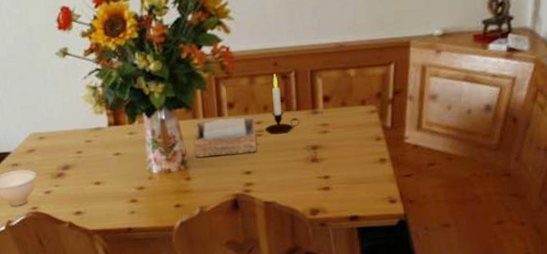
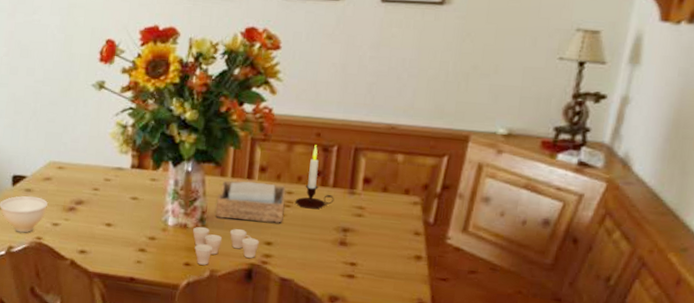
cup: none [176,164,240,204] -> present [192,226,259,265]

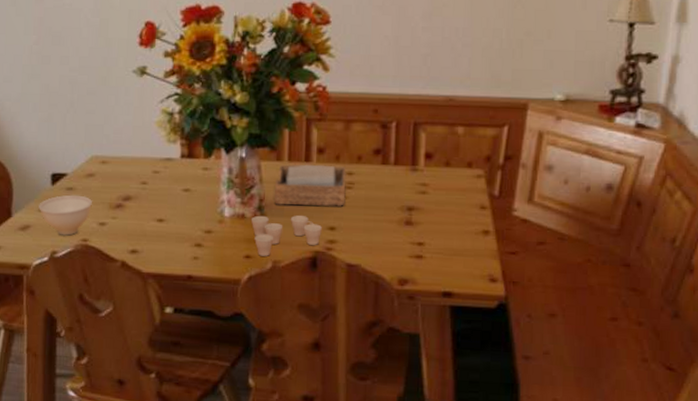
candle: present [295,145,334,209] -> none [356,122,397,189]

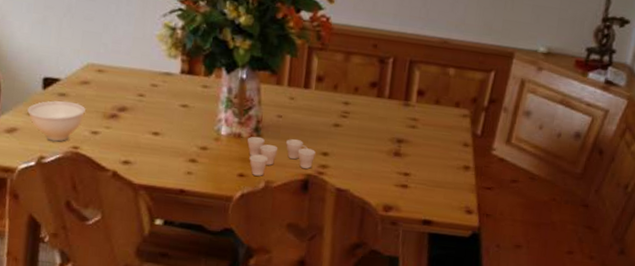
napkin holder: present [274,164,347,207] -> none [271,89,343,134]

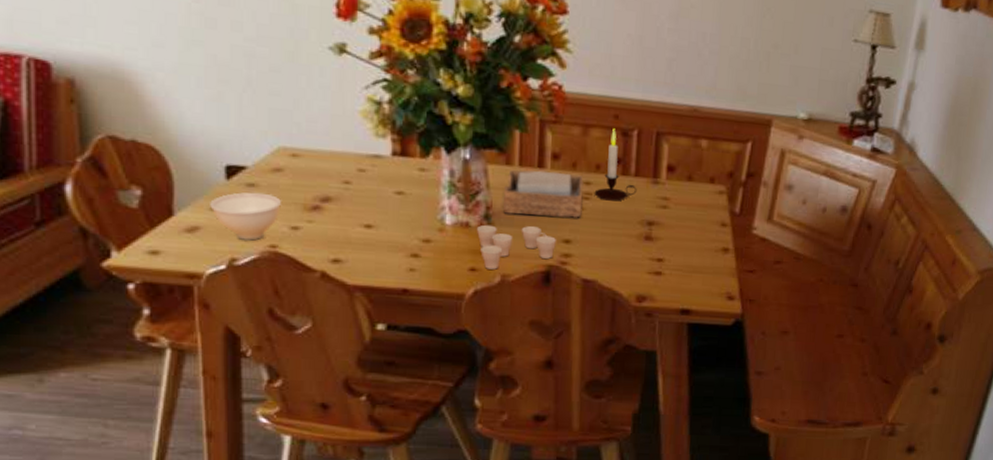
napkin holder: none [271,89,343,134] -> present [503,169,584,218]
candle: none [351,56,390,120] -> present [594,128,637,201]

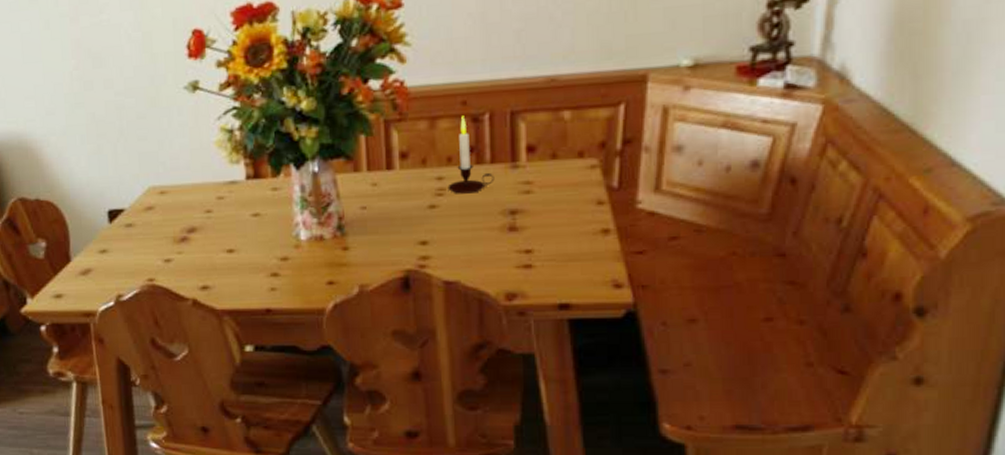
bowl: present [210,192,282,241] -> none [98,231,156,277]
cup: present [476,224,556,270] -> none [330,231,412,281]
napkin holder: present [503,169,584,218] -> none [353,170,437,222]

